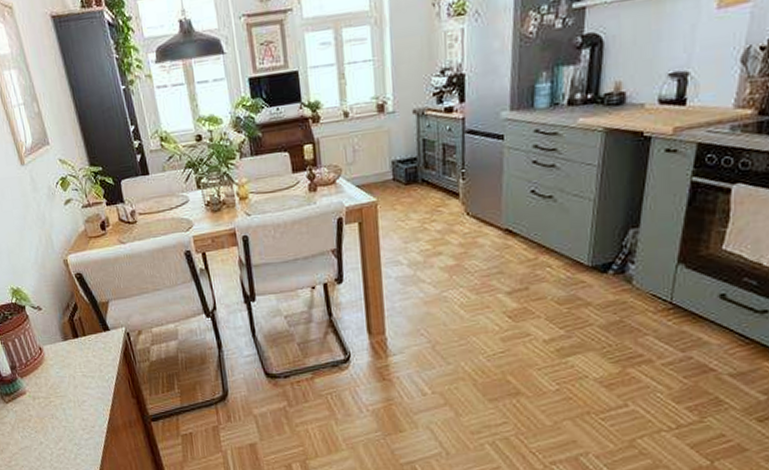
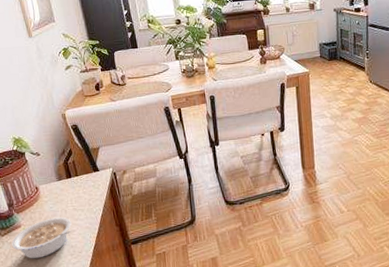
legume: none [16,384,83,432] -> present [11,217,72,259]

